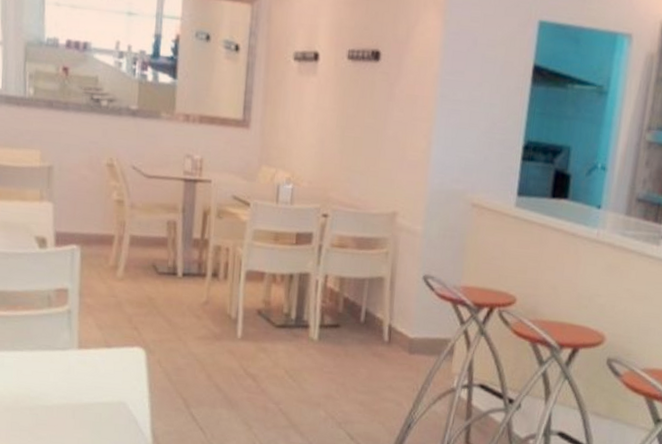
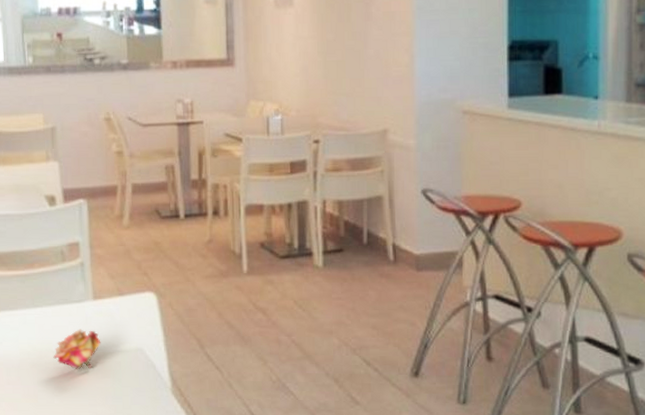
flower: none [30,377,83,419] -> present [53,329,101,371]

